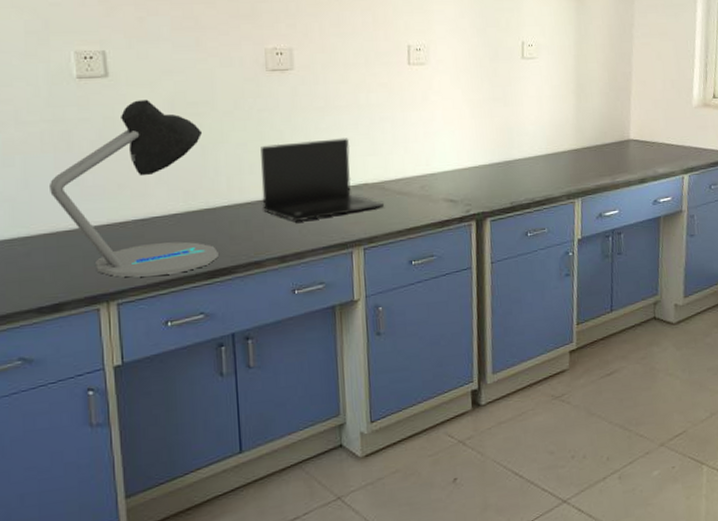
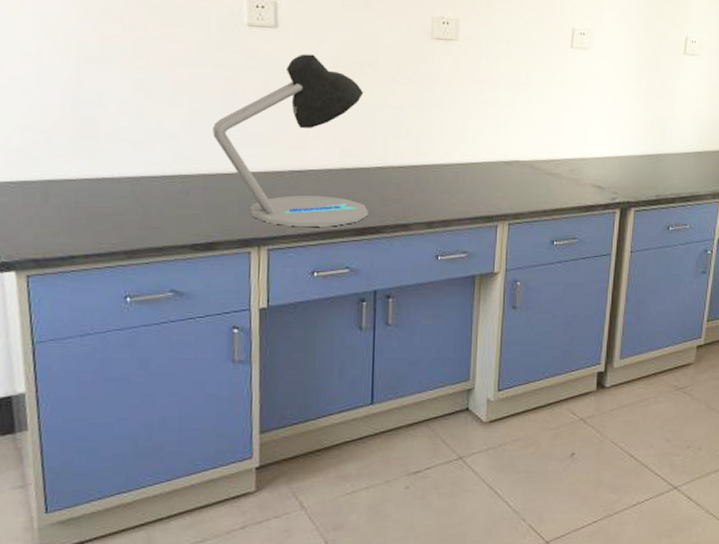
laptop: present [260,138,384,221] -> none [415,111,532,190]

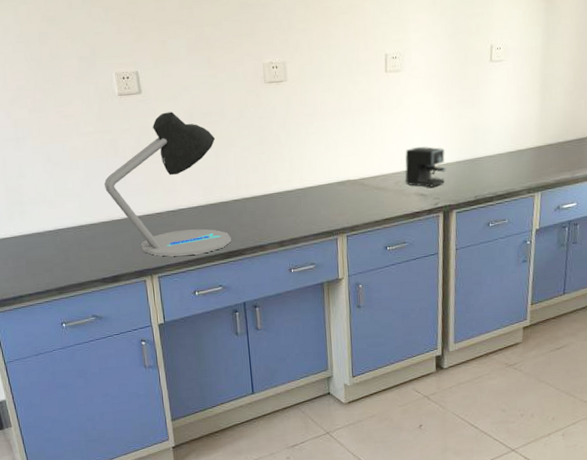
coffee maker: none [582,133,628,180] -> present [404,146,446,187]

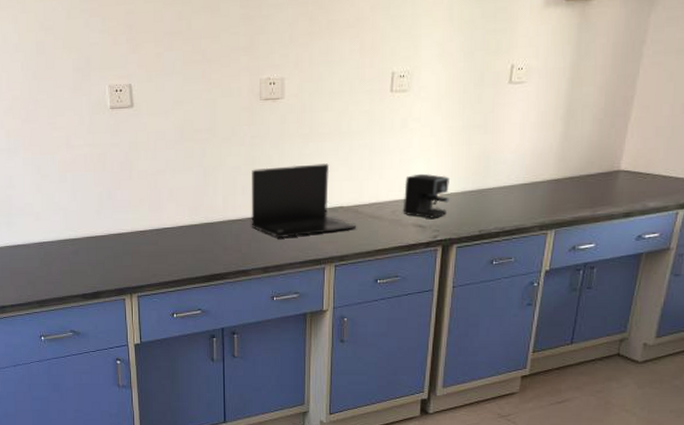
desk lamp: present [104,111,231,257] -> none [91,127,214,277]
laptop: none [261,140,363,213] -> present [251,163,356,238]

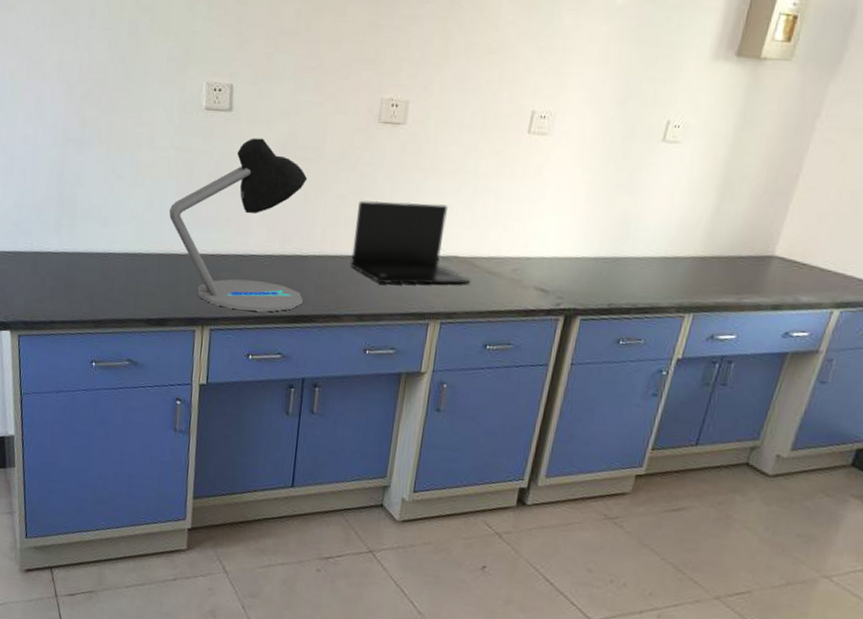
desk lamp: none [91,127,214,277] -> present [169,138,308,312]
coffee maker: present [404,173,449,218] -> none [526,230,582,283]

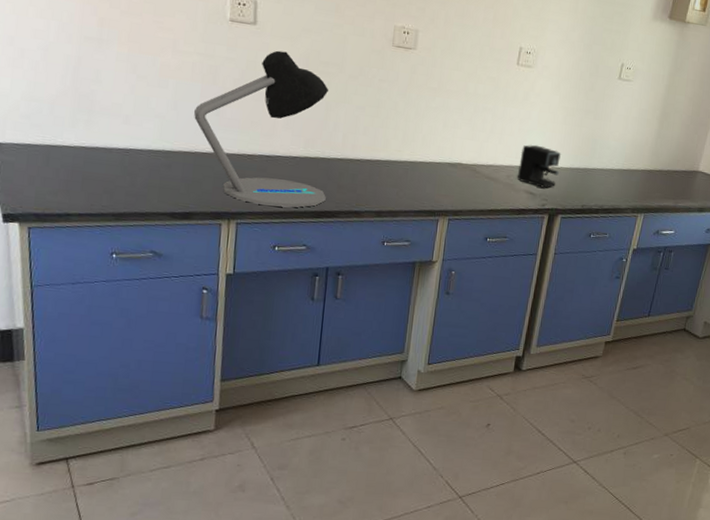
laptop: present [350,200,470,285] -> none [369,112,472,187]
coffee maker: none [526,230,582,283] -> present [517,145,561,188]

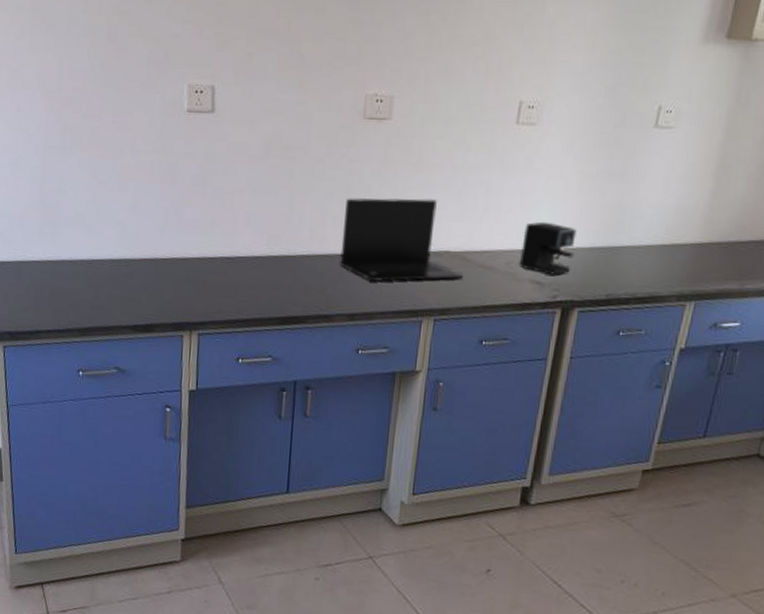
desk lamp: present [194,50,329,208] -> none [154,138,293,315]
laptop: none [369,112,472,187] -> present [340,197,463,281]

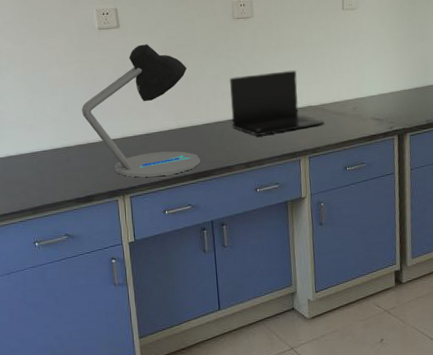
desk lamp: none [154,138,293,315] -> present [82,44,201,178]
coffee maker: present [520,221,577,275] -> none [361,75,399,112]

